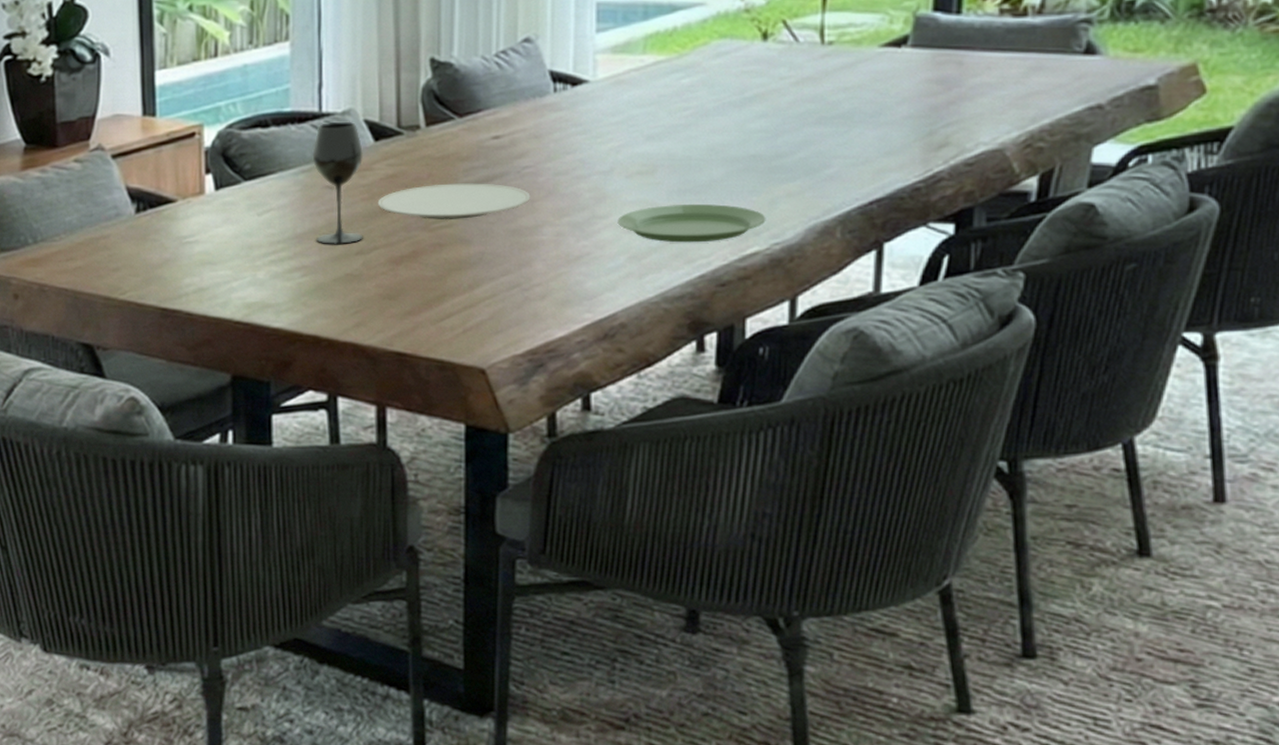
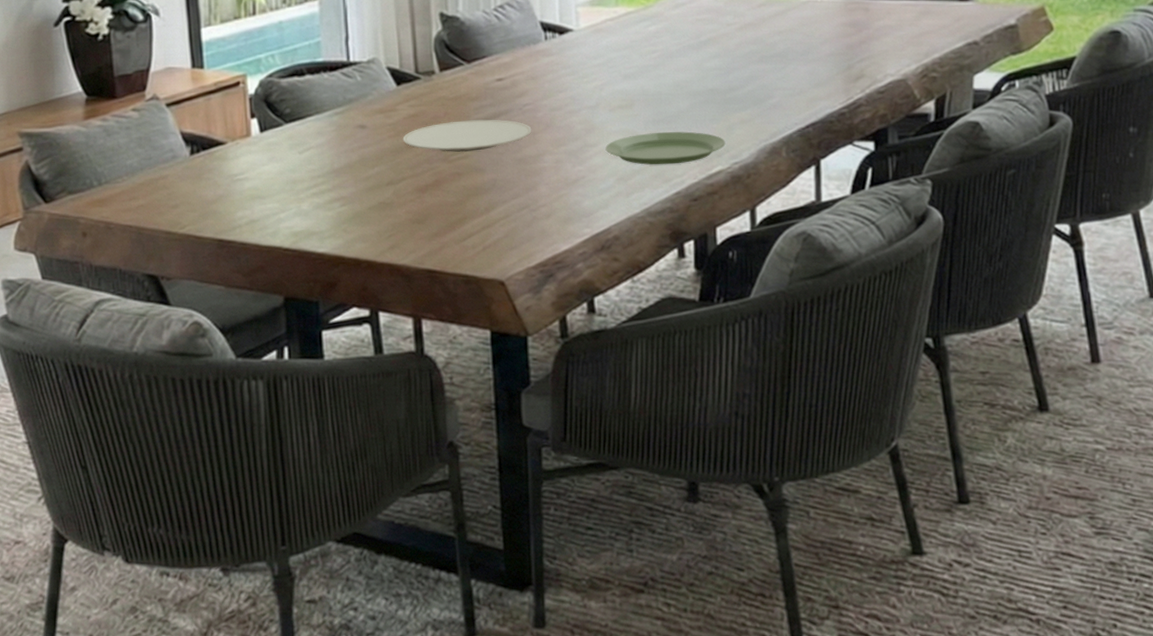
wineglass: present [312,121,363,245] -> none [343,69,392,177]

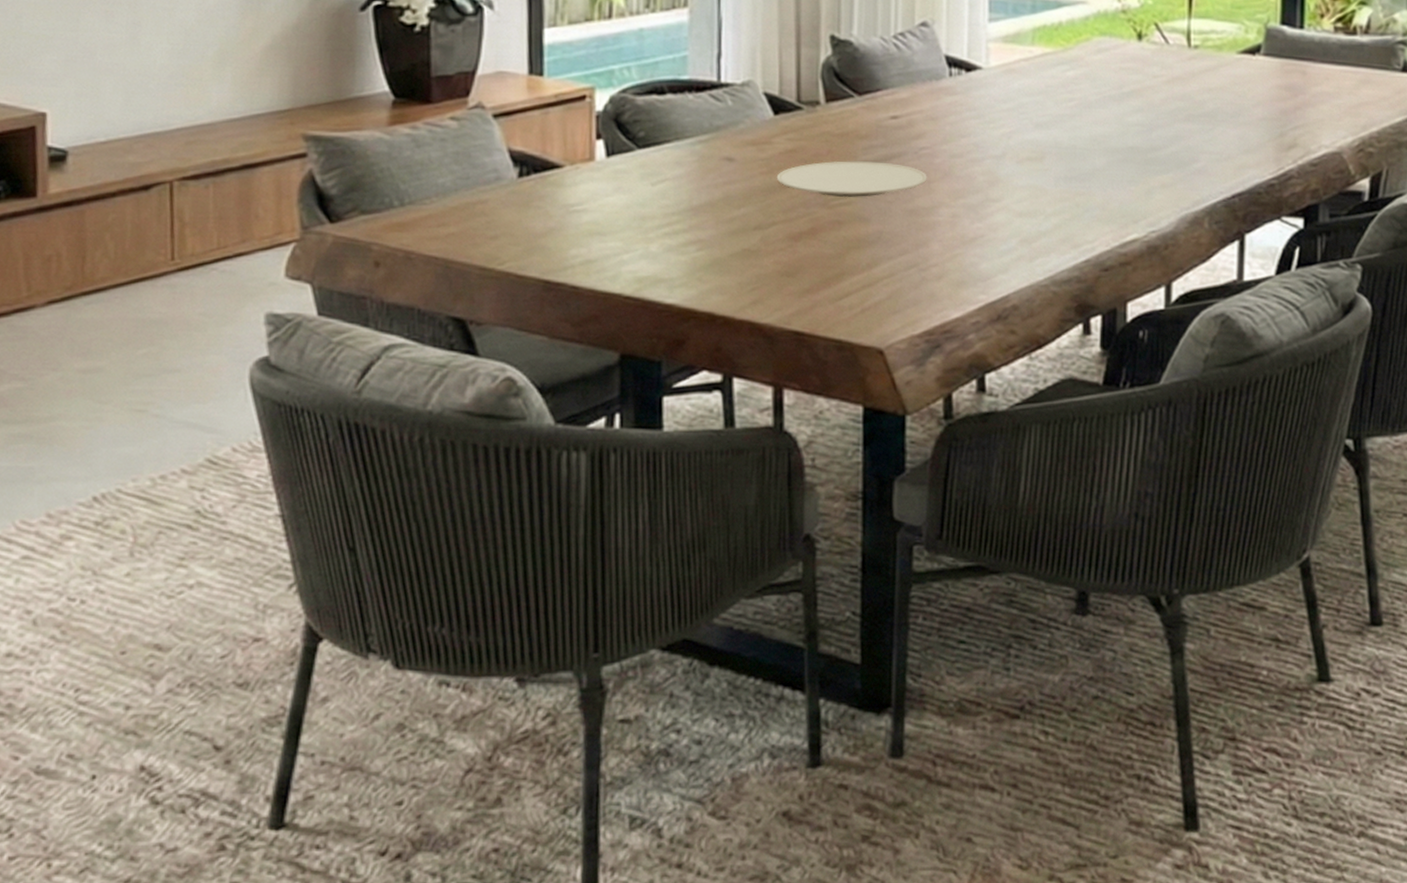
plate: present [605,131,726,165] -> none [1009,191,1143,228]

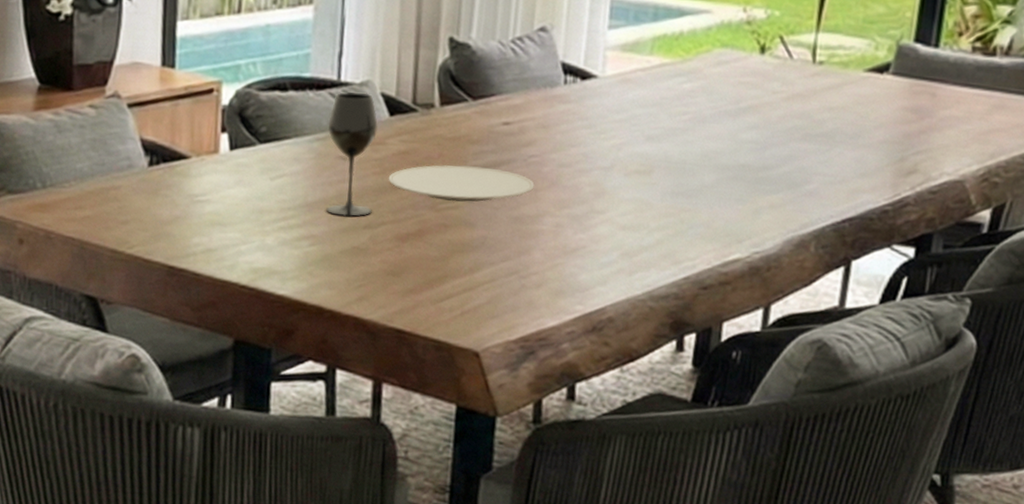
wineglass: none [710,92,762,219] -> present [326,92,378,217]

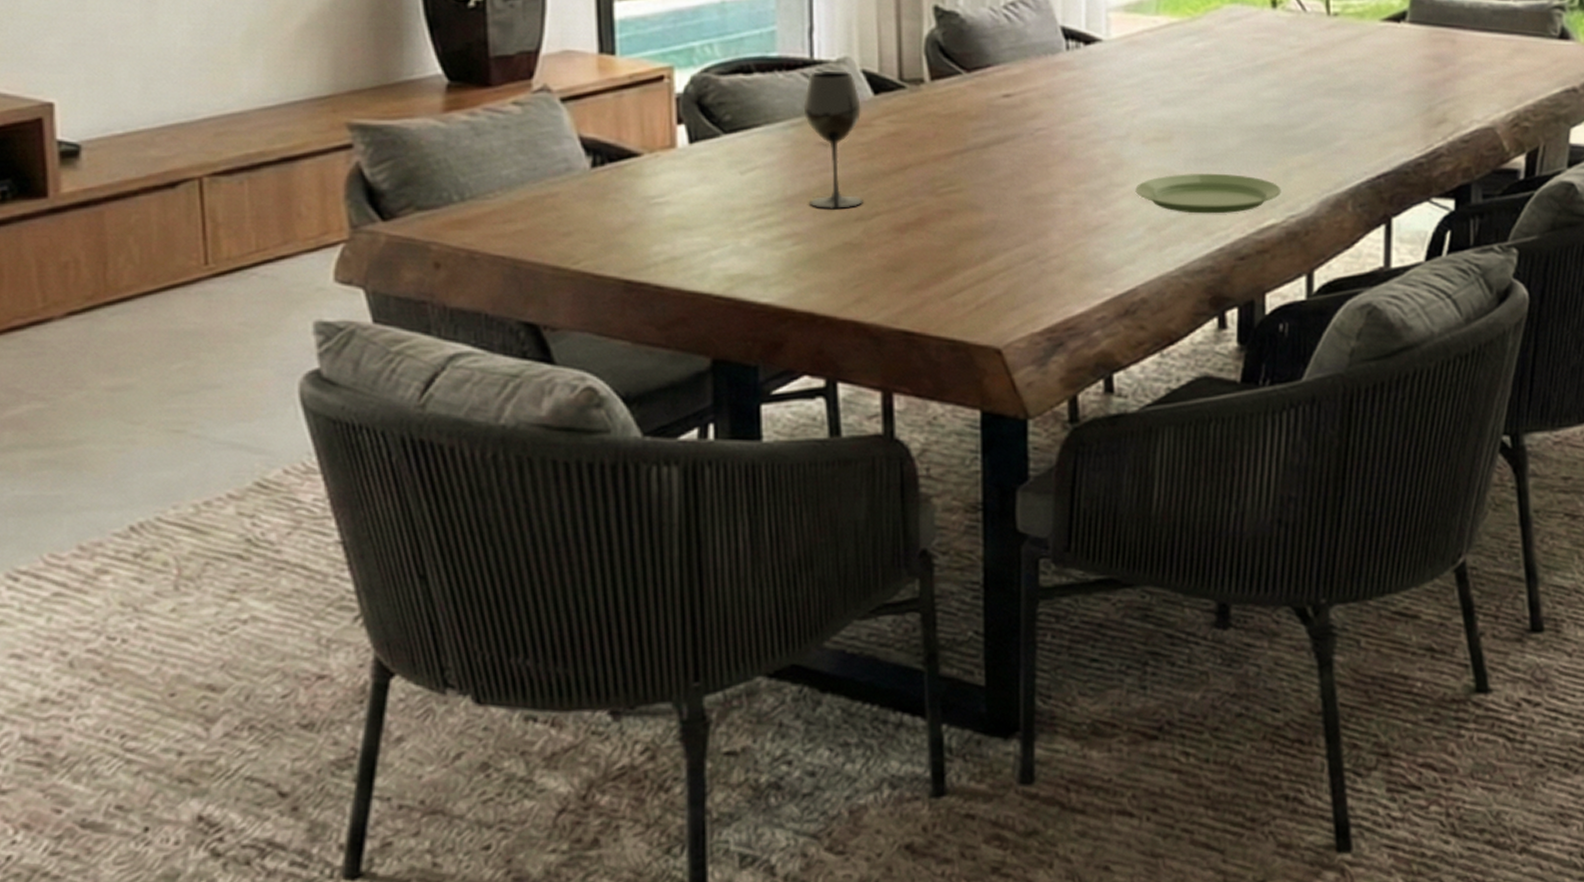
plate: present [388,165,535,202] -> none [878,144,1045,184]
plate: none [613,206,749,245] -> present [1135,174,1281,214]

